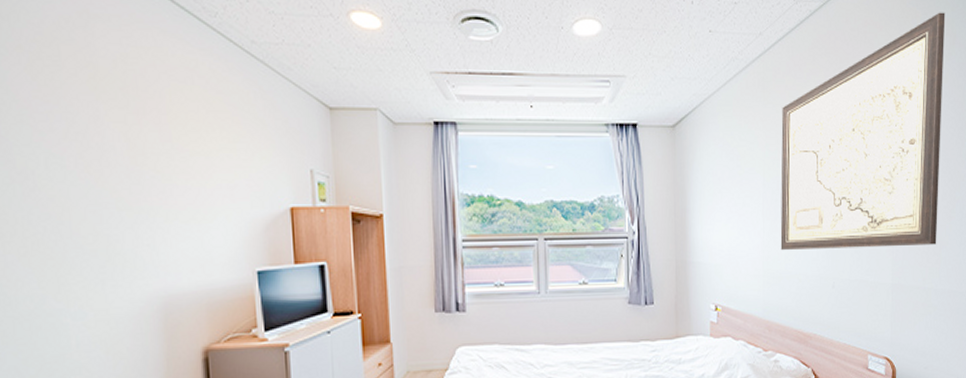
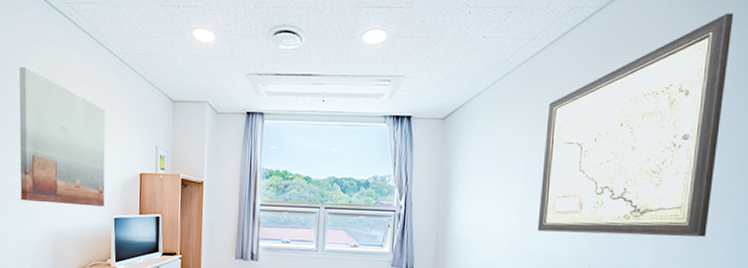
wall art: none [81,60,241,257] -> present [19,67,106,206]

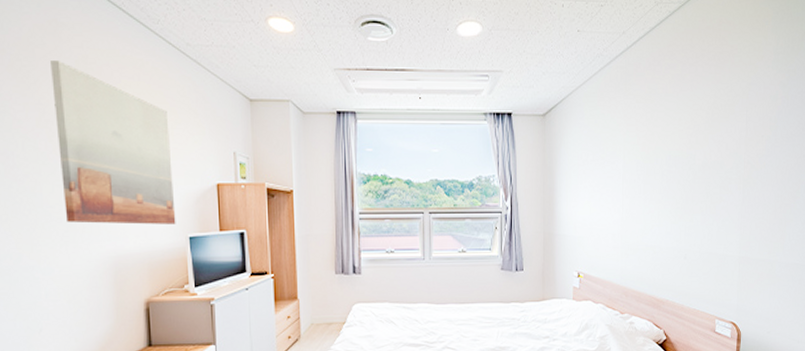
wall art: present [537,13,734,237] -> none [638,11,796,226]

